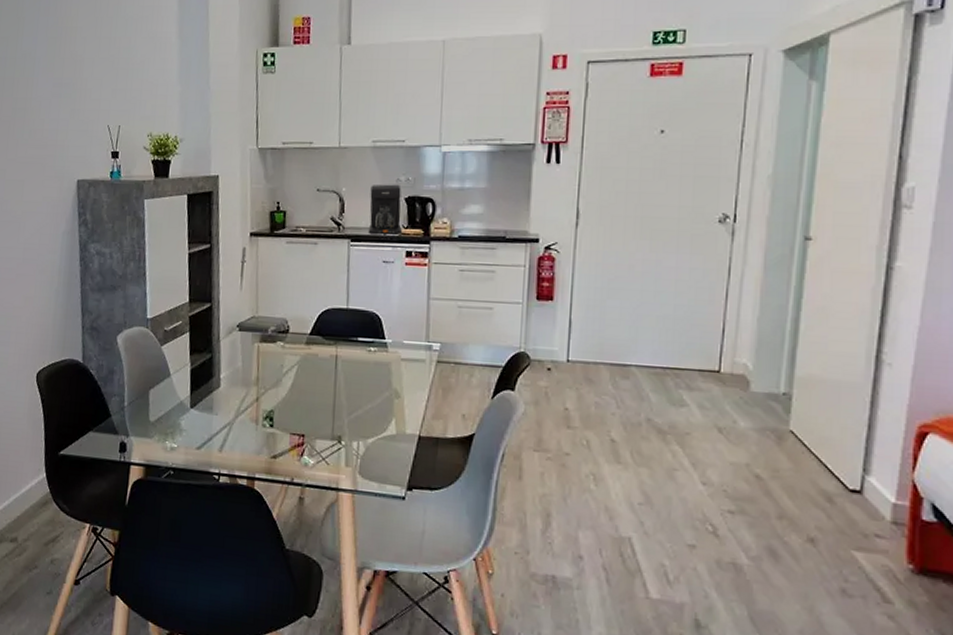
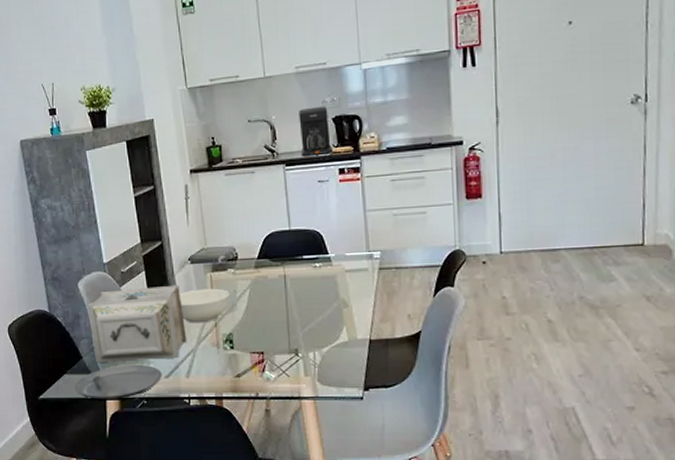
plate: none [98,429,194,466] -> present [74,364,162,401]
decorative box: none [124,347,225,429] -> present [87,284,187,362]
bowl: none [221,358,276,396] -> present [179,288,230,323]

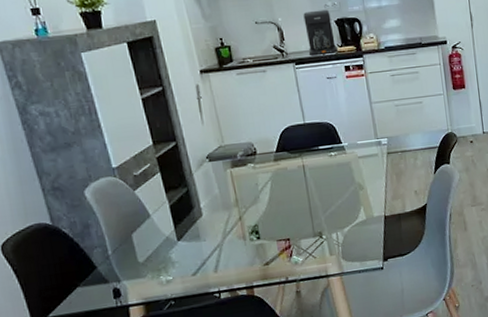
plate: present [74,364,162,401] -> none [90,265,189,309]
decorative box: present [87,284,187,362] -> none [97,183,212,270]
bowl: present [179,288,230,323] -> none [199,183,252,219]

